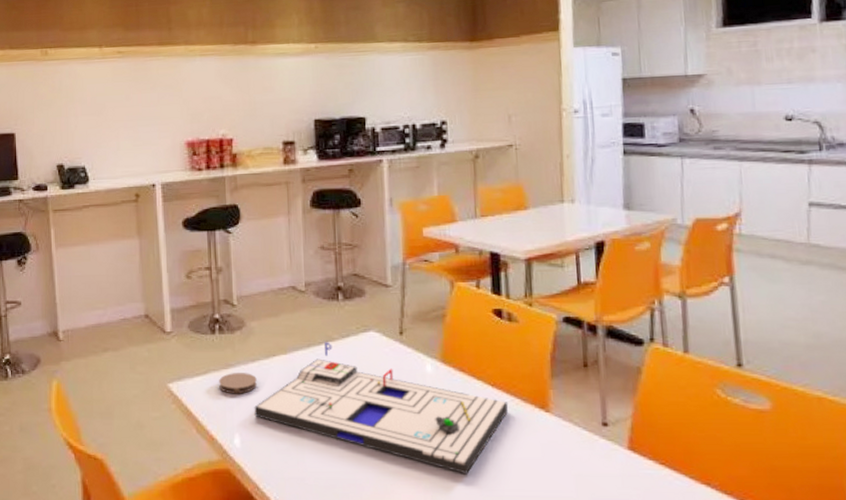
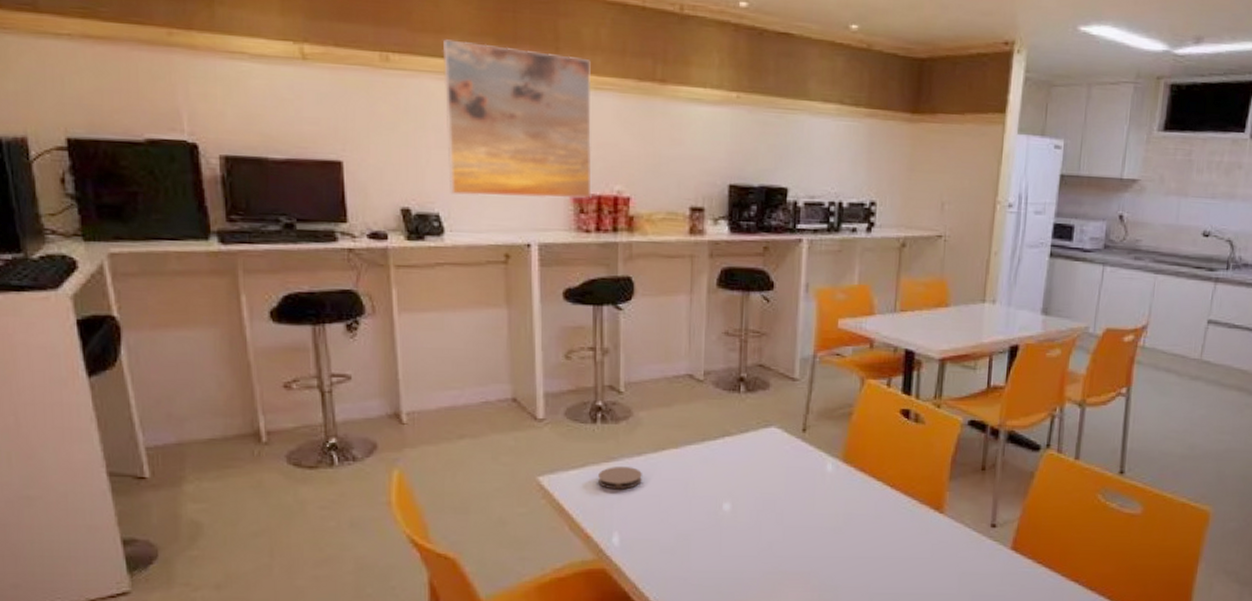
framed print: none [85,32,202,150] -> present [442,39,592,199]
board game: present [254,342,509,475] -> none [637,437,905,573]

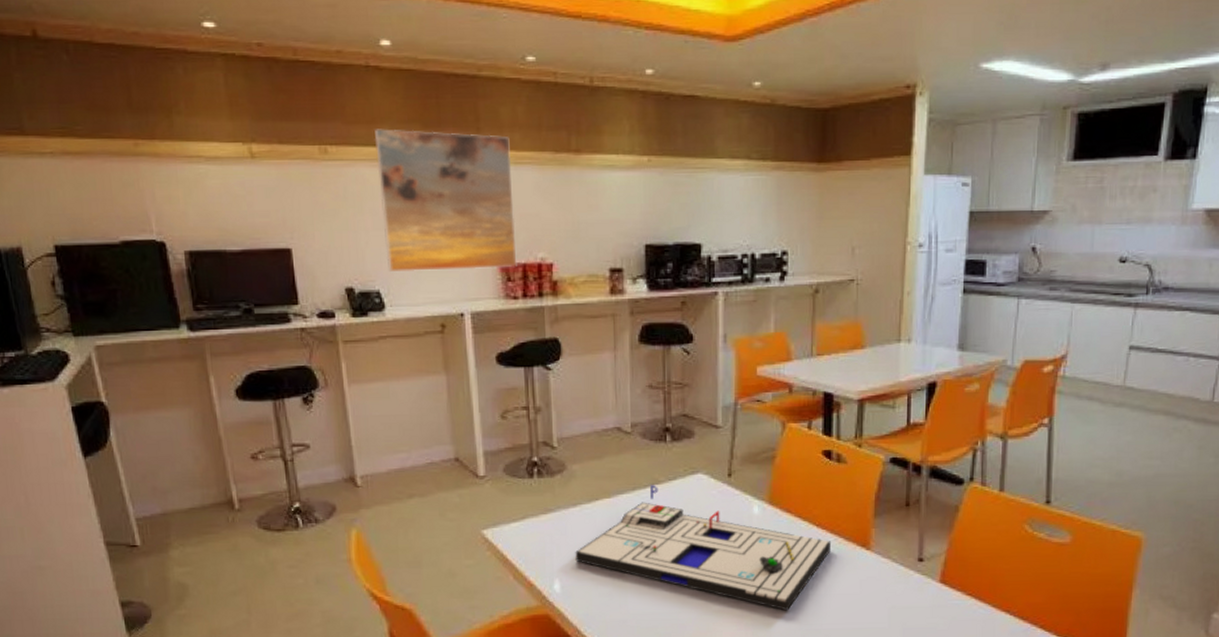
coaster: present [598,467,642,490] -> none [538,518,578,540]
board game: none [637,437,905,573] -> present [575,485,832,611]

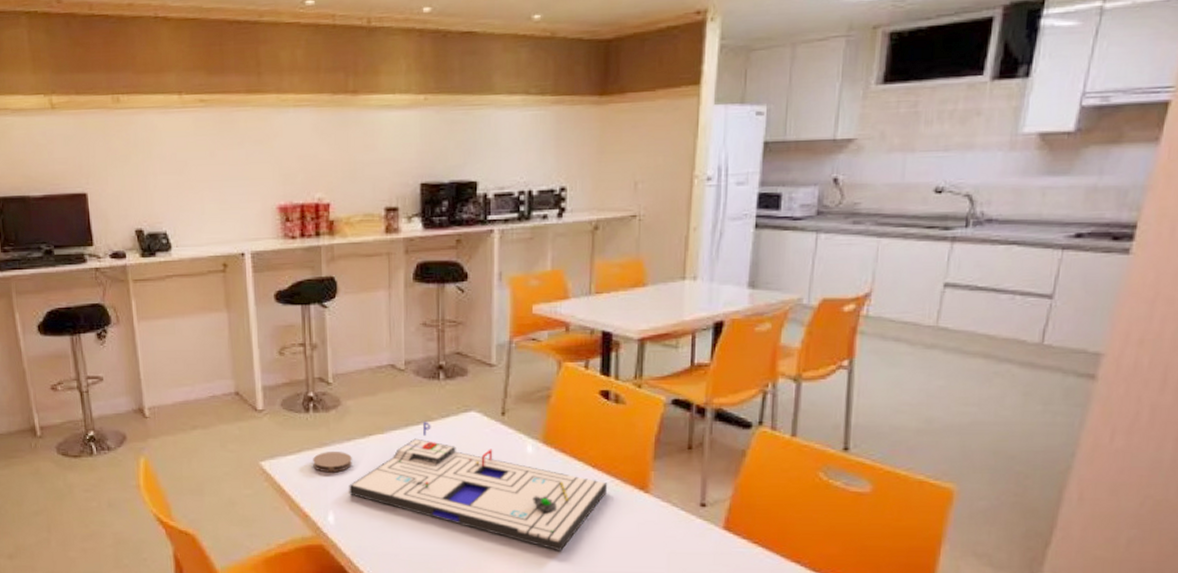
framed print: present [374,129,517,273] -> none [162,77,295,214]
coaster: none [538,518,578,540] -> present [313,452,352,473]

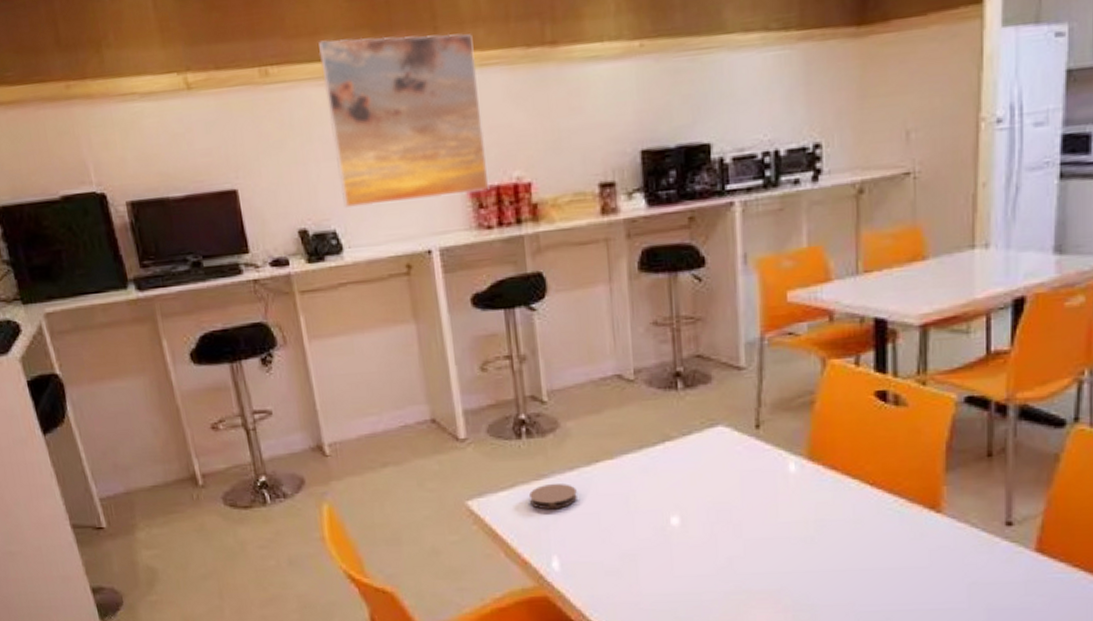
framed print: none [162,77,295,214] -> present [318,33,490,207]
board game: present [349,422,608,551] -> none [575,441,891,589]

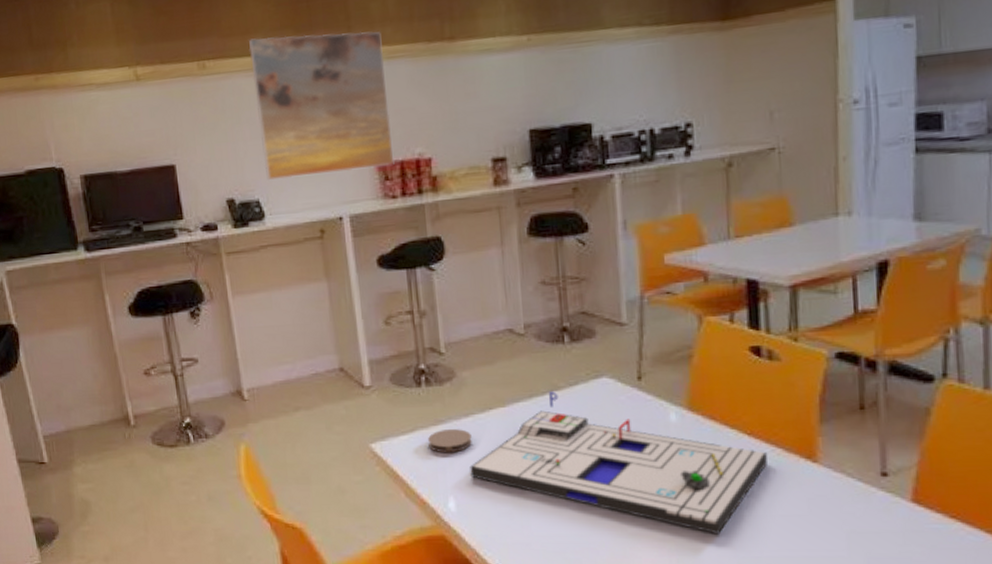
board game: none [575,441,891,589] -> present [470,391,768,535]

